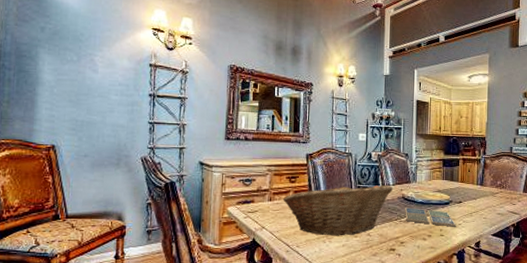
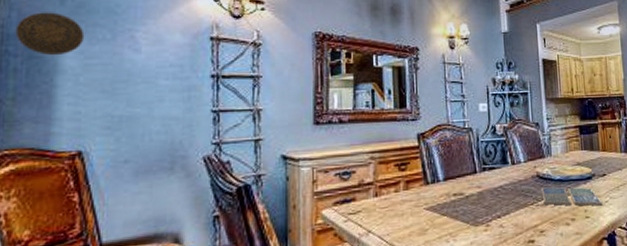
decorative plate: none [9,36,58,71] -> present [15,12,85,56]
fruit basket: present [283,183,394,236] -> none [392,162,526,234]

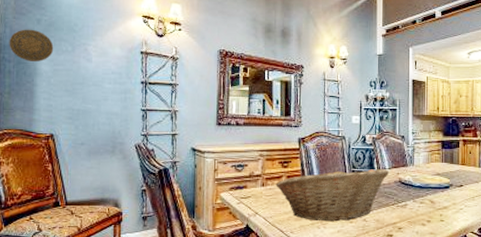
fruit basket: none [392,162,526,234] -> present [276,167,390,222]
drink coaster: present [541,187,603,206] -> none [402,192,458,212]

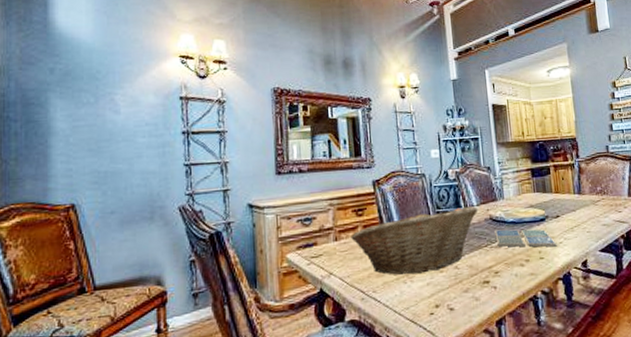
decorative plate: present [9,29,54,63] -> none [14,80,72,120]
drink coaster: none [402,192,458,212] -> present [495,229,557,247]

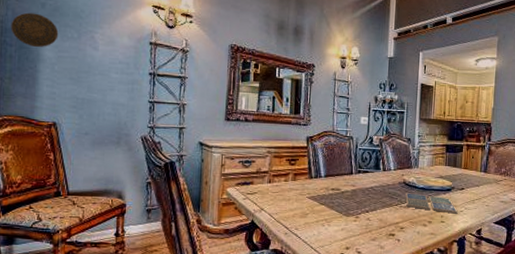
decorative plate: none [14,80,72,120] -> present [10,12,59,48]
fruit basket: present [351,205,478,275] -> none [282,166,395,220]

